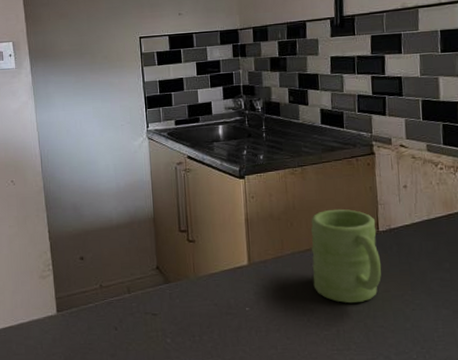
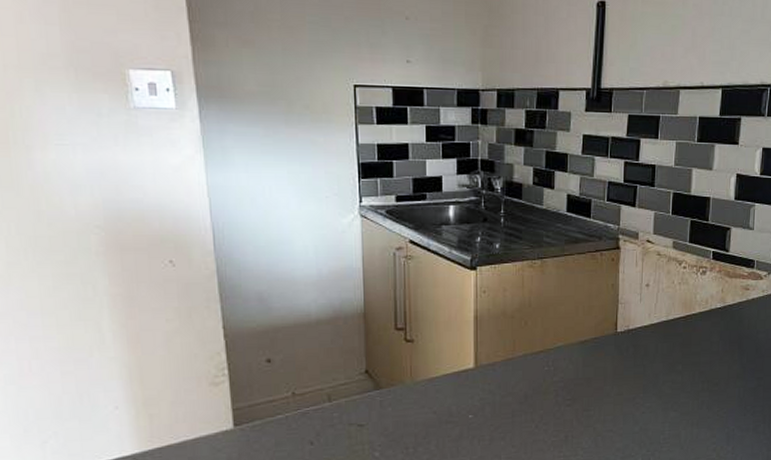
mug: present [310,209,382,304] -> none [544,307,616,408]

